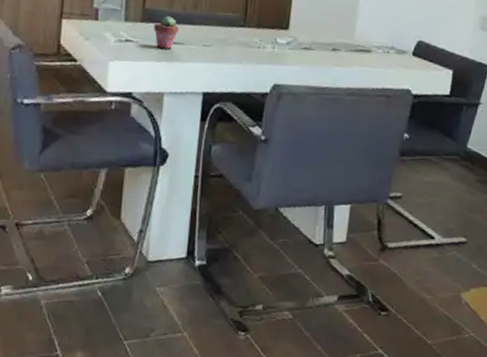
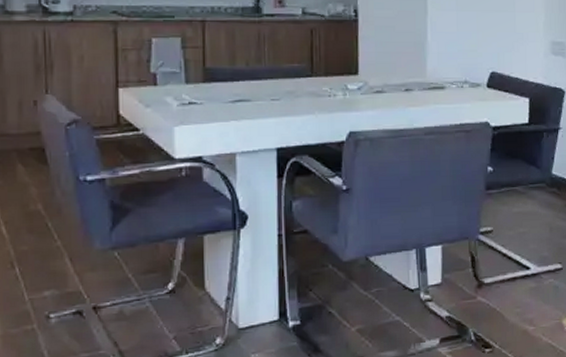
potted succulent: present [153,16,179,49] -> none [217,73,244,107]

